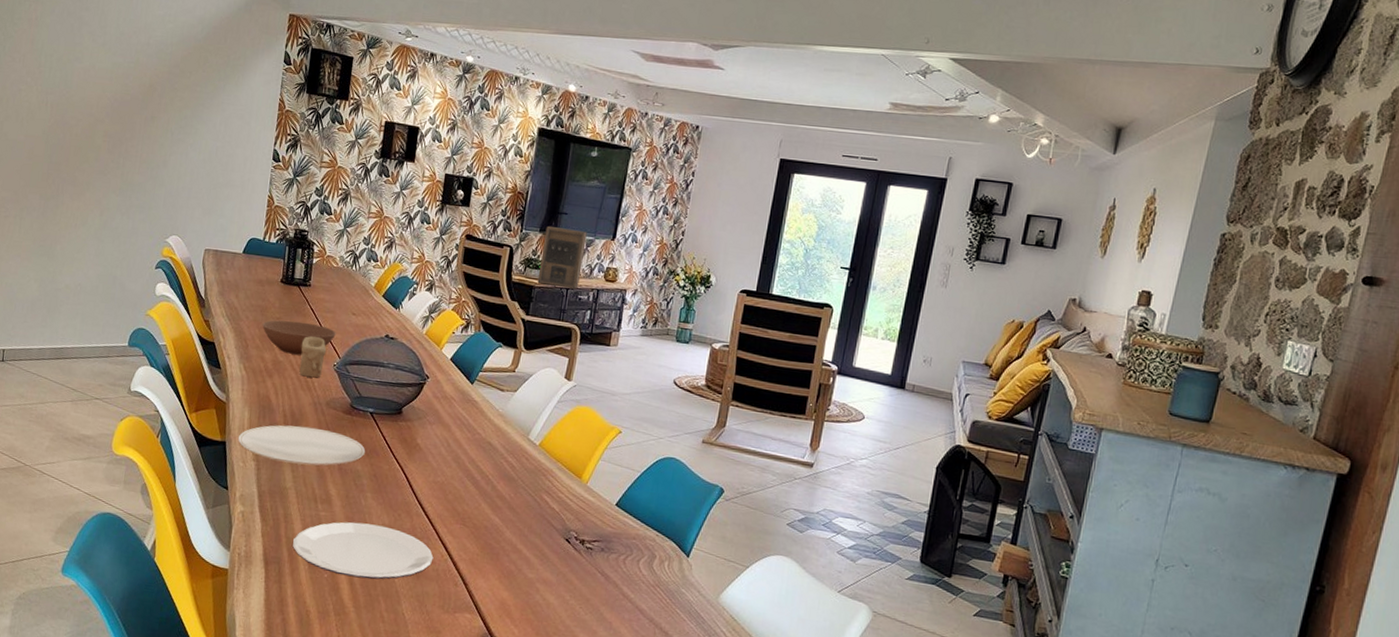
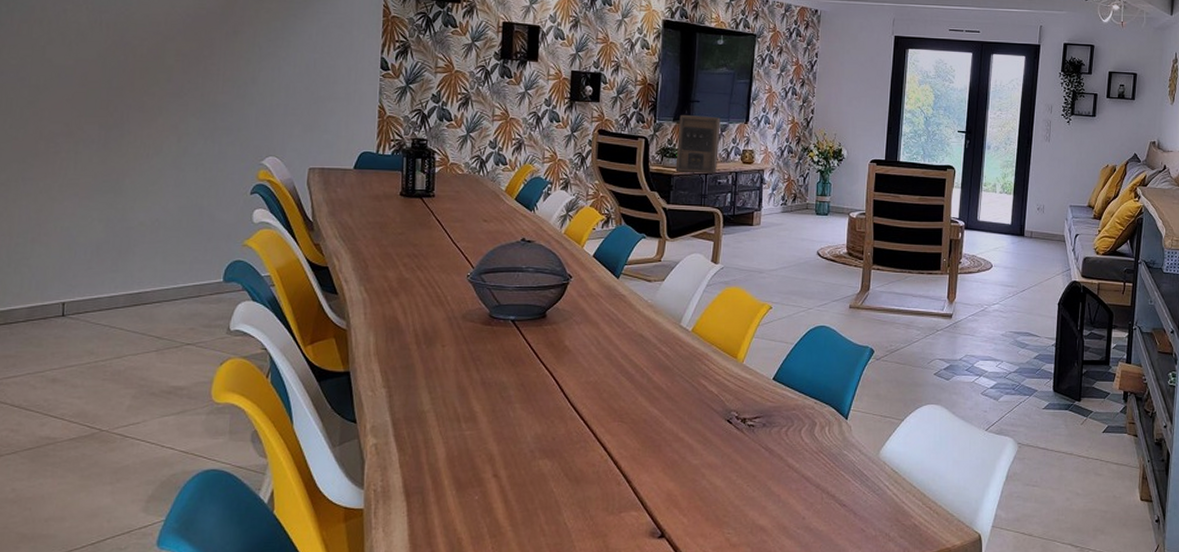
plate: present [237,425,366,466] -> none [363,344,510,385]
bowl: present [262,320,336,355] -> none [382,234,467,269]
plate: present [293,521,434,580] -> none [436,436,593,494]
candle: present [299,336,327,378] -> none [429,249,458,292]

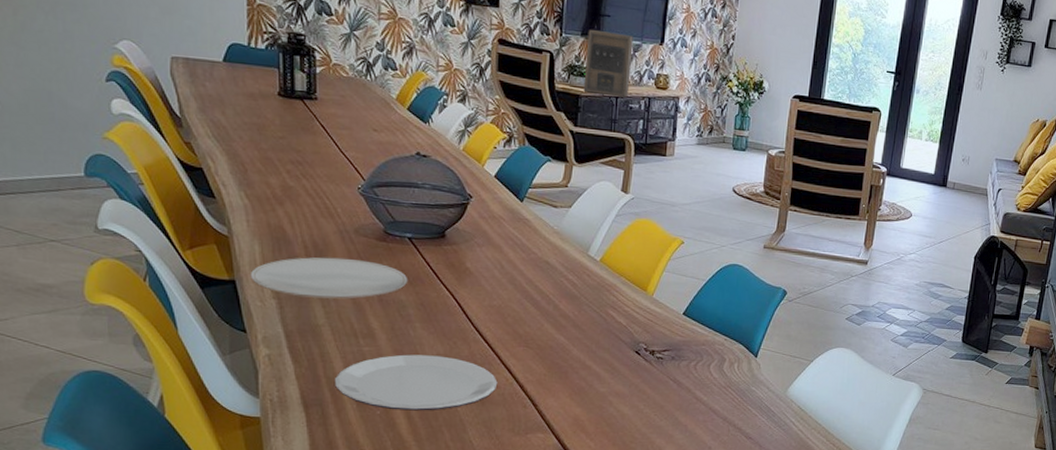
plate: none [363,344,510,385] -> present [250,257,408,299]
plate: none [436,436,593,494] -> present [335,354,498,411]

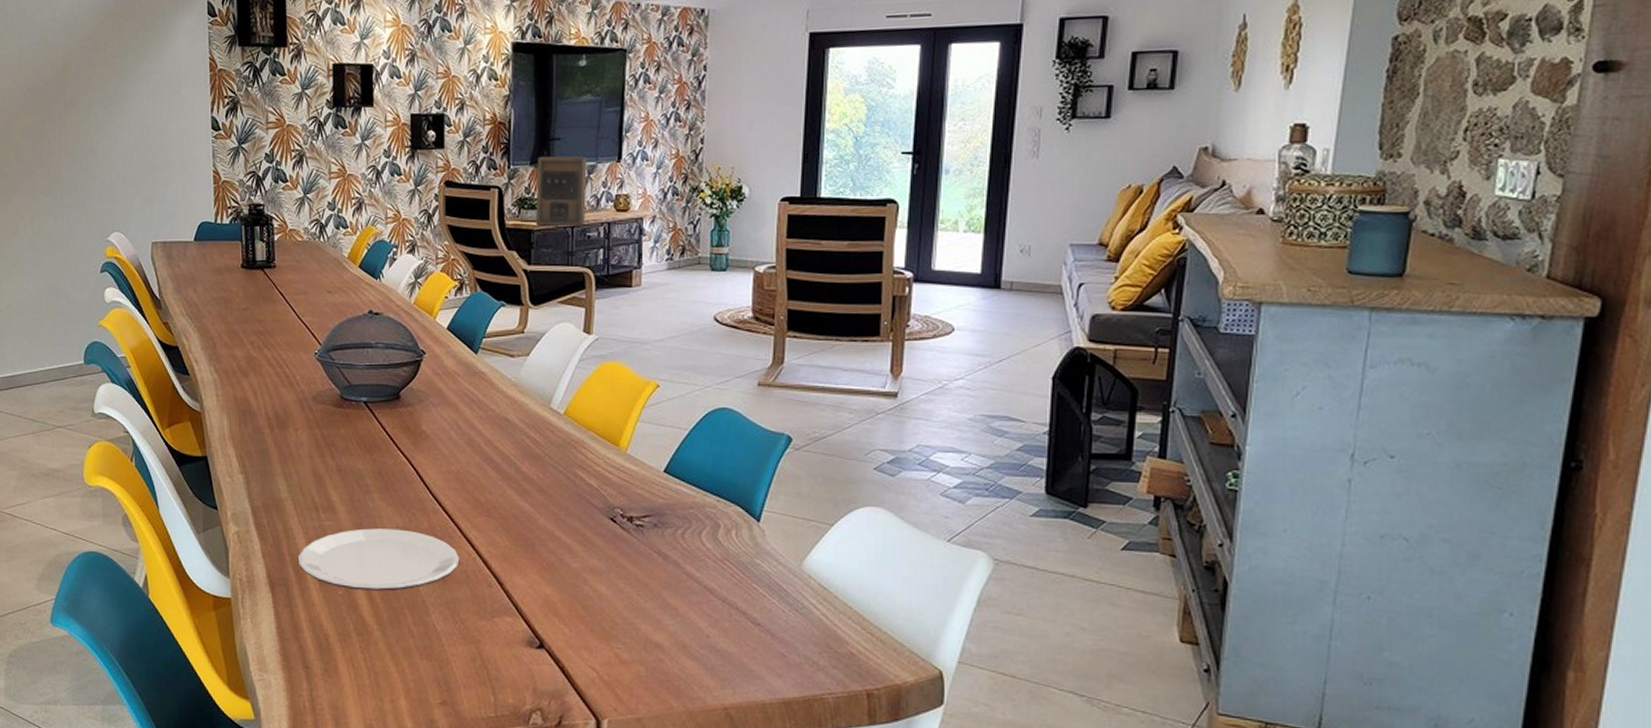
plate: present [250,257,408,299] -> none [219,427,365,471]

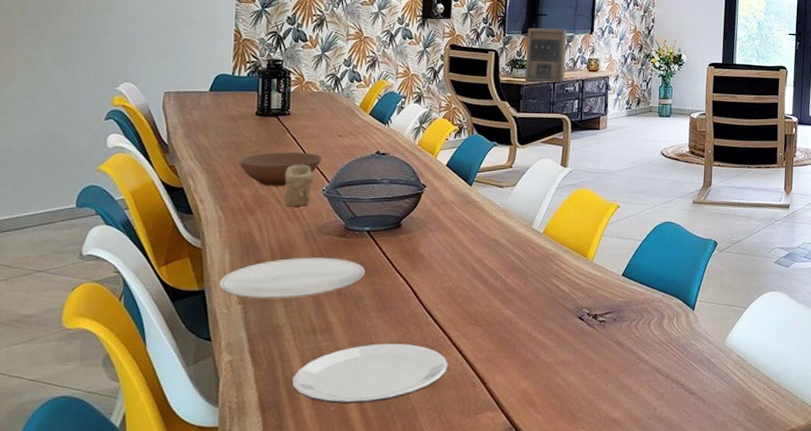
plate: none [219,427,365,471] -> present [218,257,366,300]
bowl: none [227,309,312,348] -> present [238,151,322,186]
candle: none [275,324,305,371] -> present [284,165,314,207]

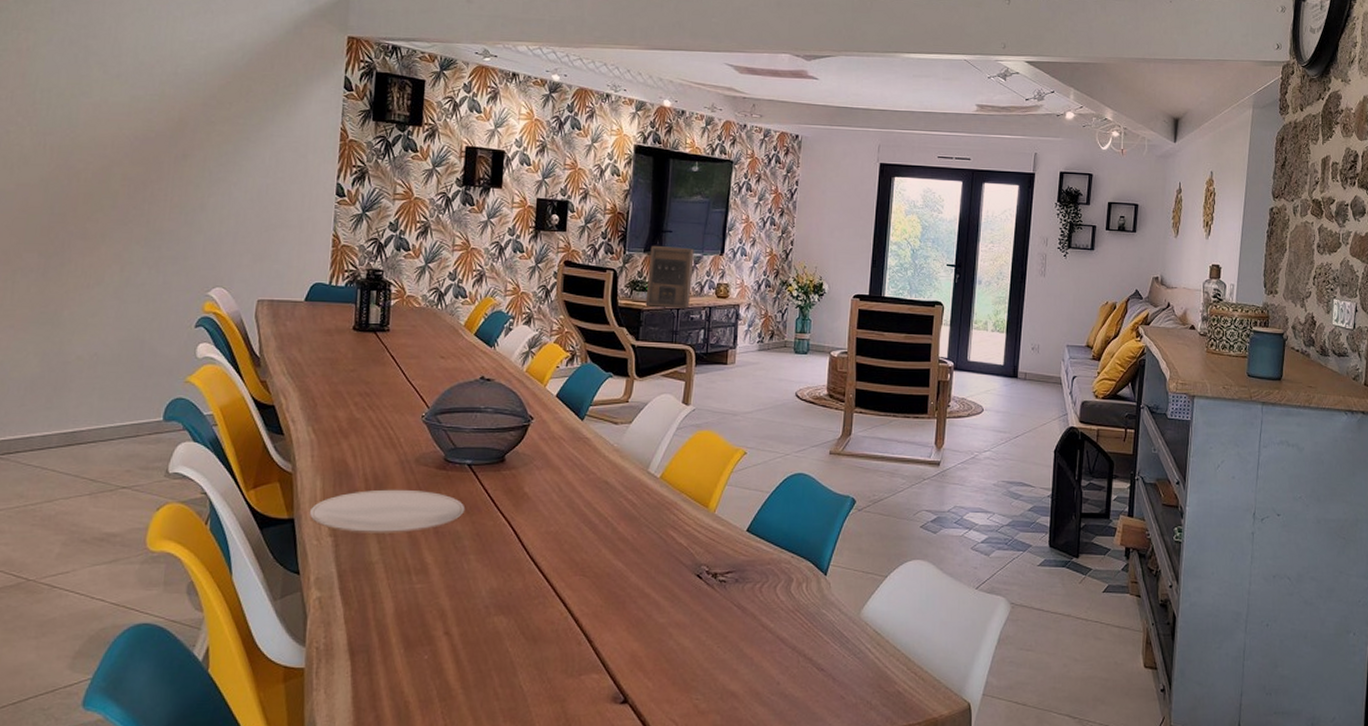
bowl: present [238,151,322,186] -> none [332,371,423,409]
candle: present [284,165,314,207] -> none [381,387,413,433]
plate: present [292,343,448,404] -> none [384,590,552,654]

